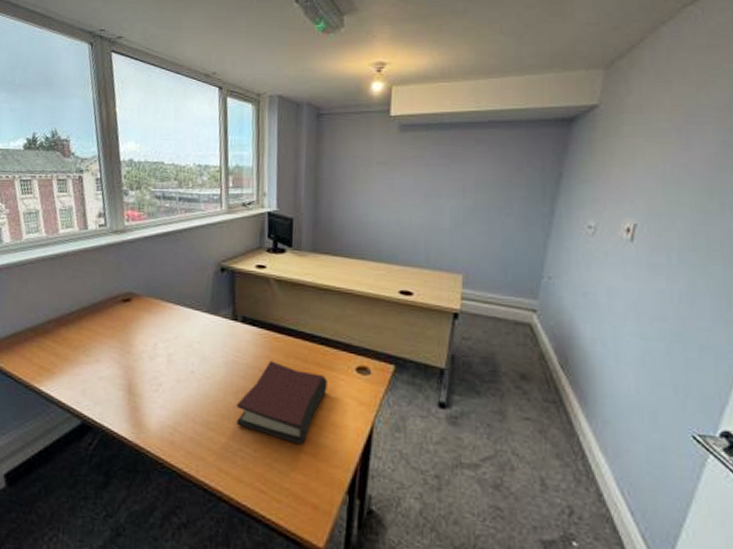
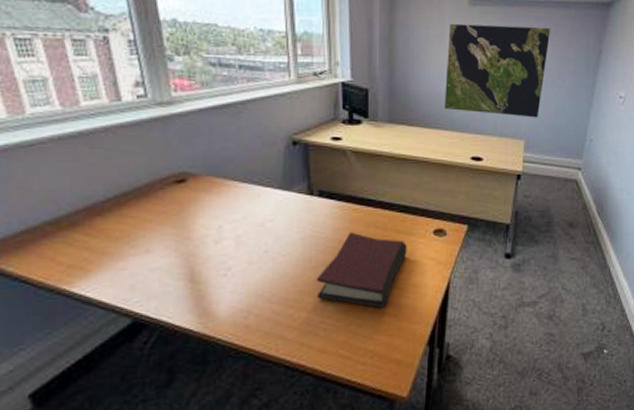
world map: none [370,150,496,250] -> present [444,23,551,118]

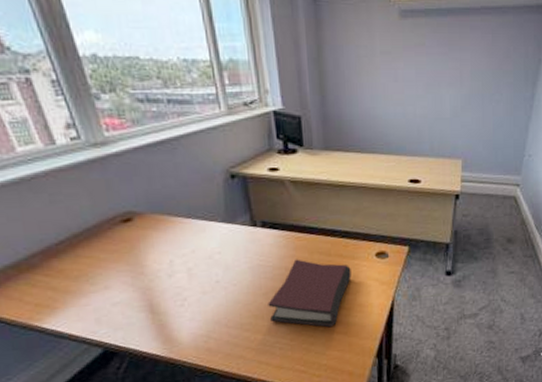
world map: present [444,23,551,118] -> none [378,37,488,136]

